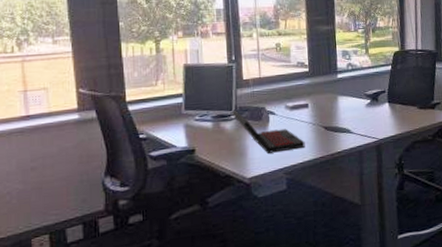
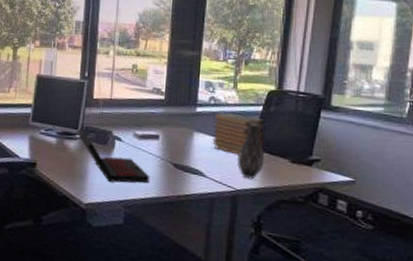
book stack: none [353,75,398,110] -> present [211,112,266,155]
vase: none [377,80,399,129] -> present [237,122,265,180]

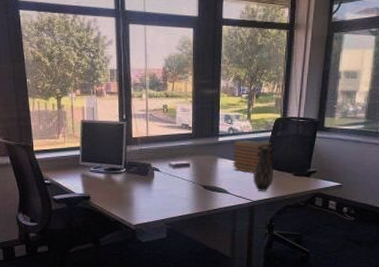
laptop: present [76,129,150,183] -> none [121,164,185,205]

